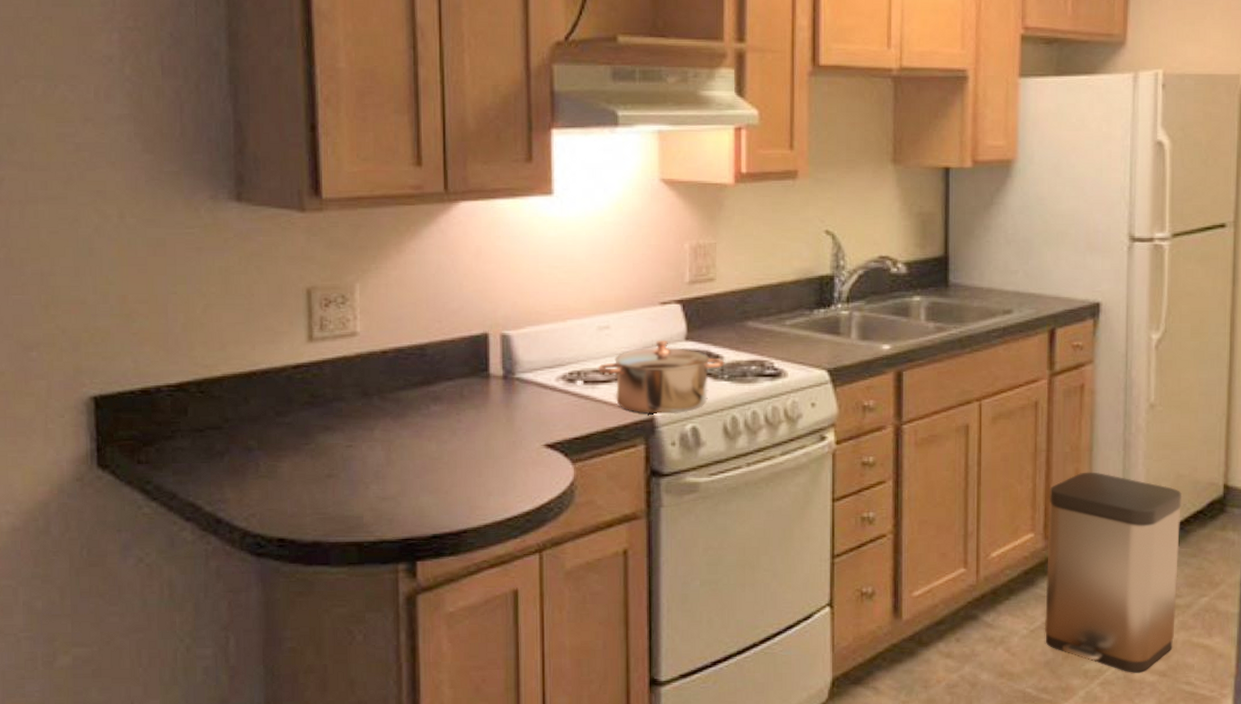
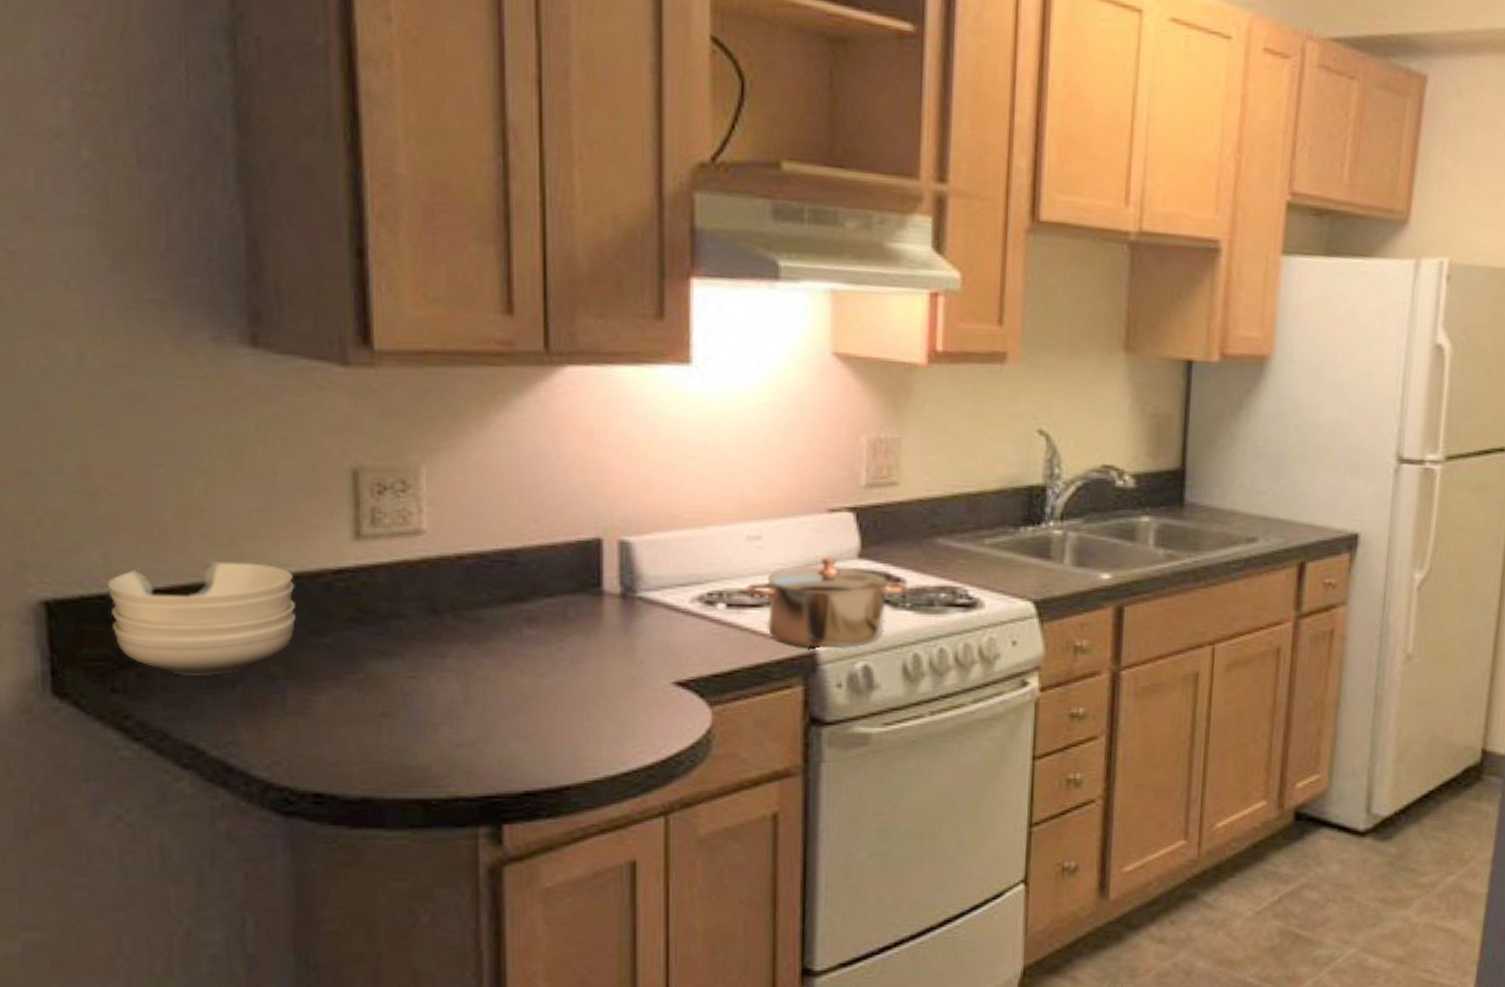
bowl: none [136,362,266,449] -> present [107,561,296,676]
pedal bin: present [1044,472,1183,673] -> none [1271,731,1436,960]

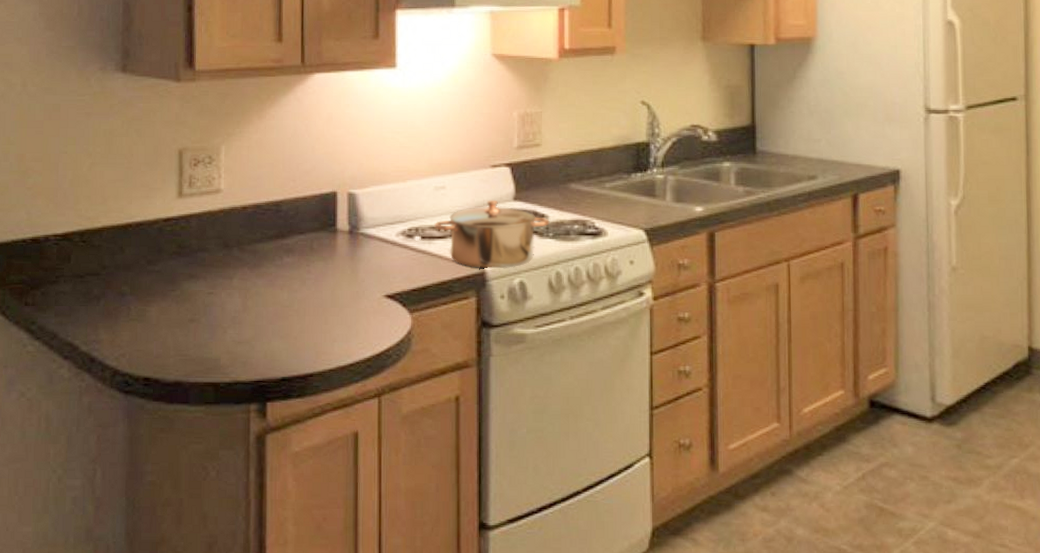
bowl: present [107,561,296,676] -> none [28,215,140,293]

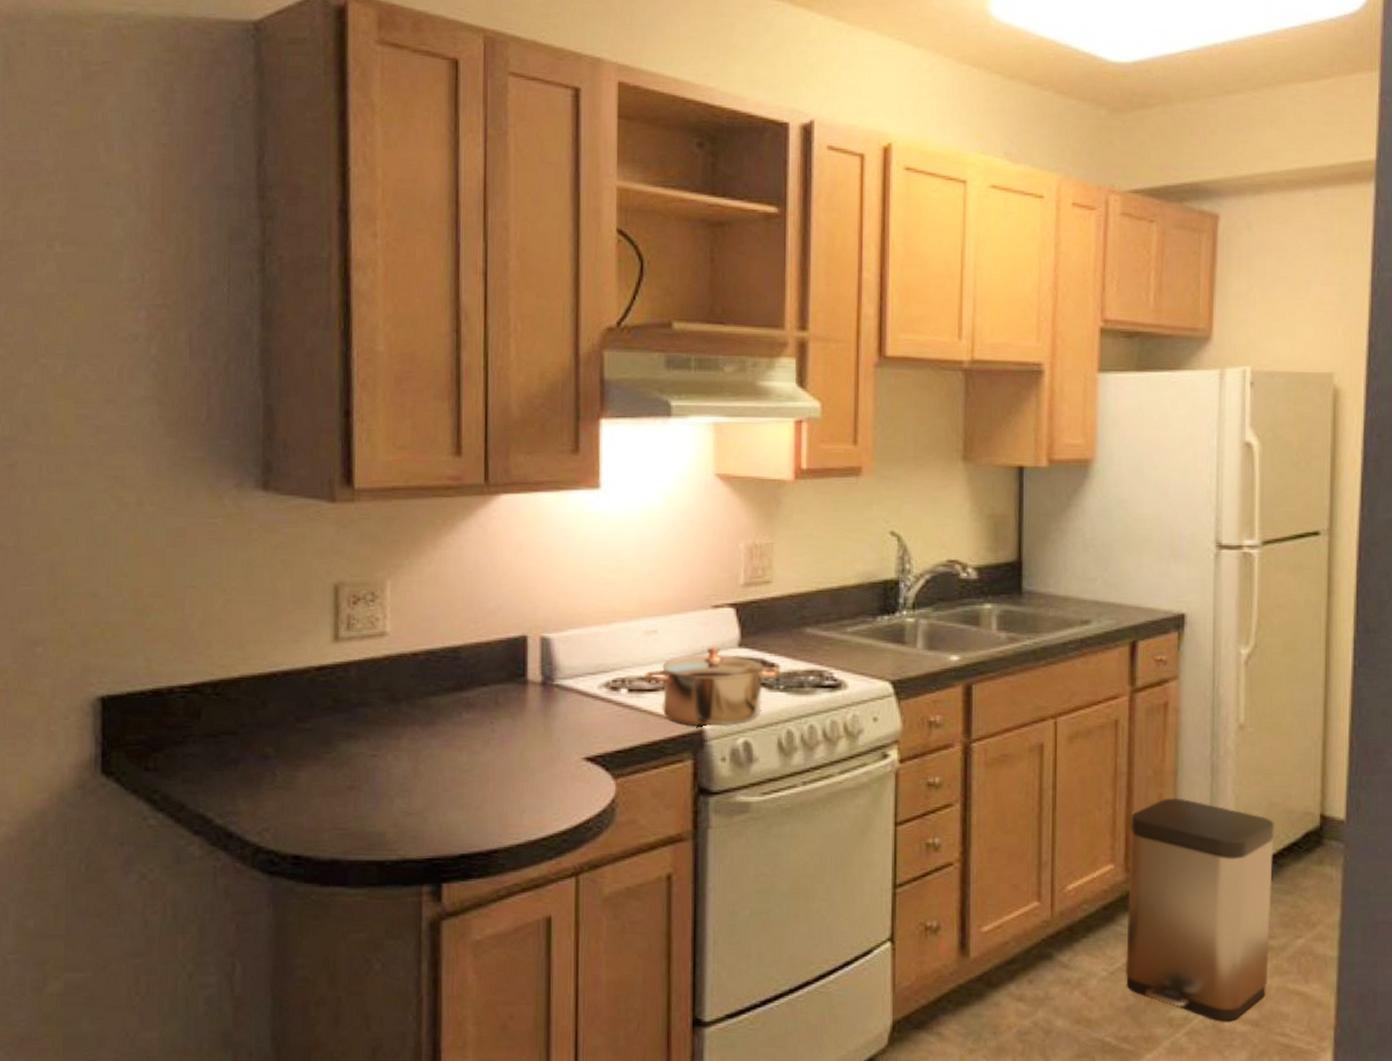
pedal bin: none [857,331,988,533] -> present [1125,798,1275,1022]

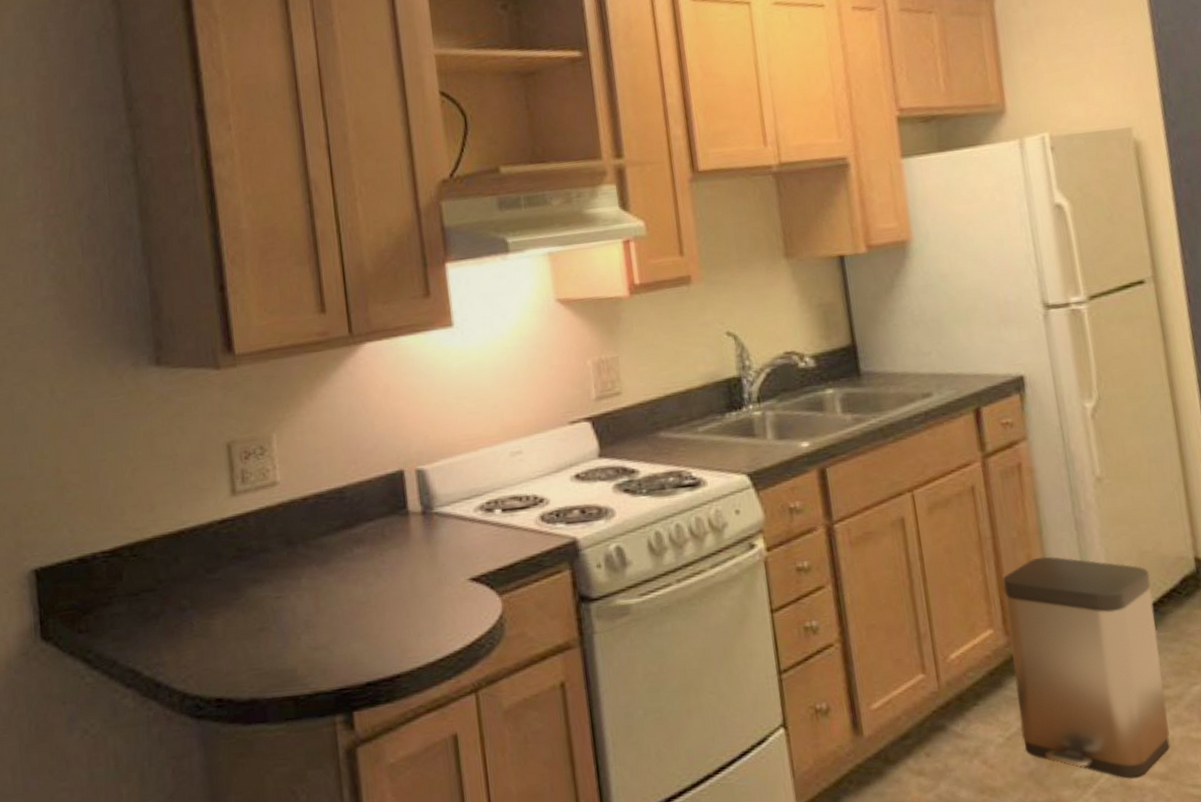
cooking pot: present [643,646,781,727] -> none [514,459,642,537]

